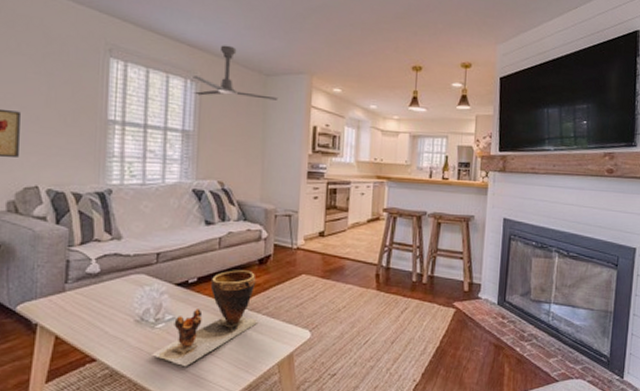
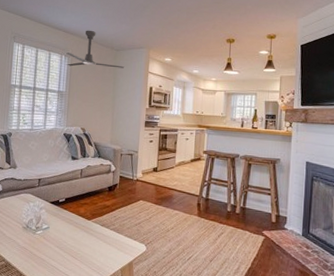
clay pot: present [152,269,259,367] -> none [33,193,108,265]

